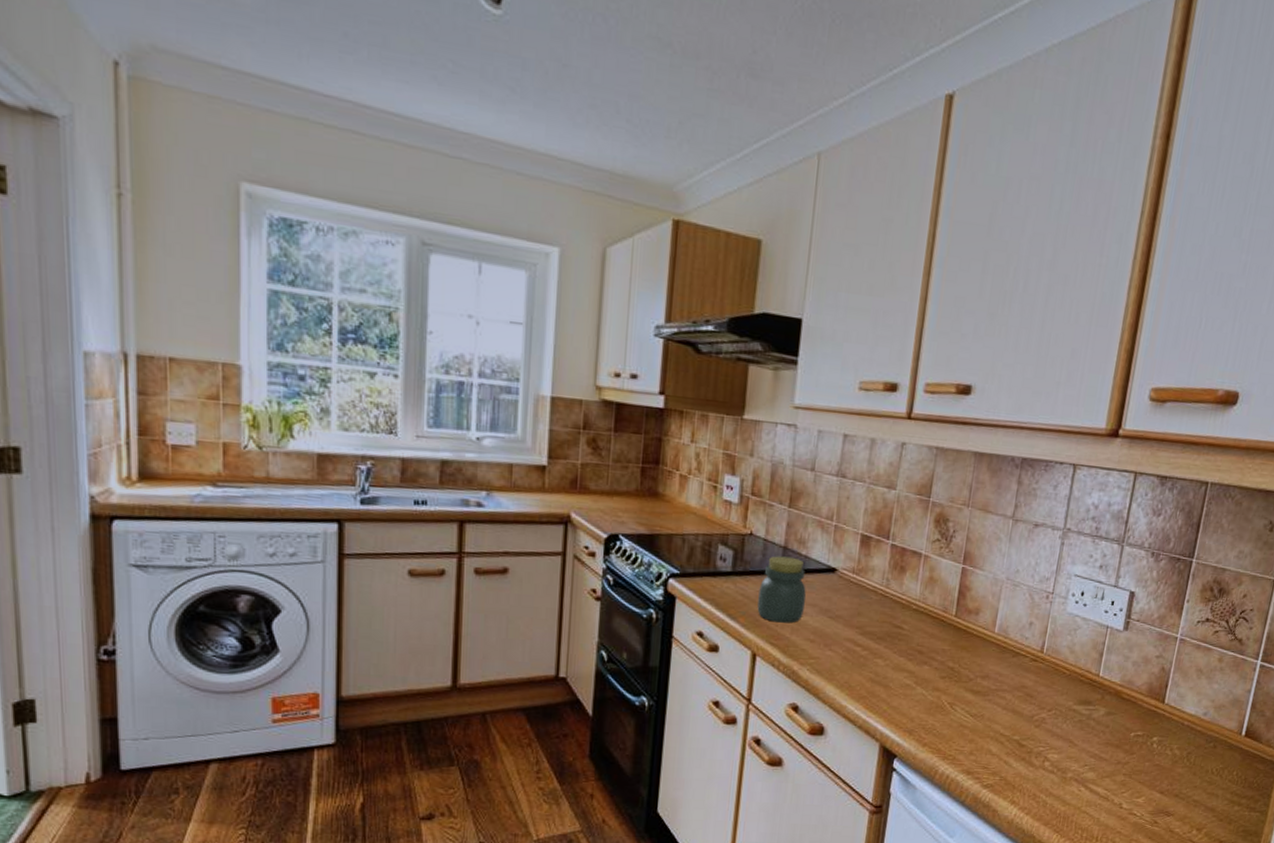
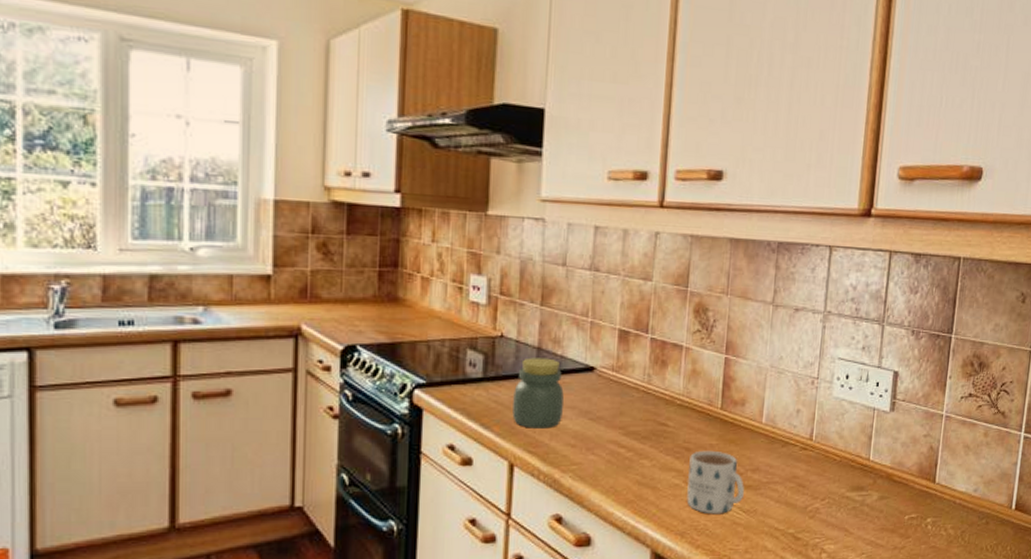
mug: none [917,654,973,716] -> present [687,450,744,514]

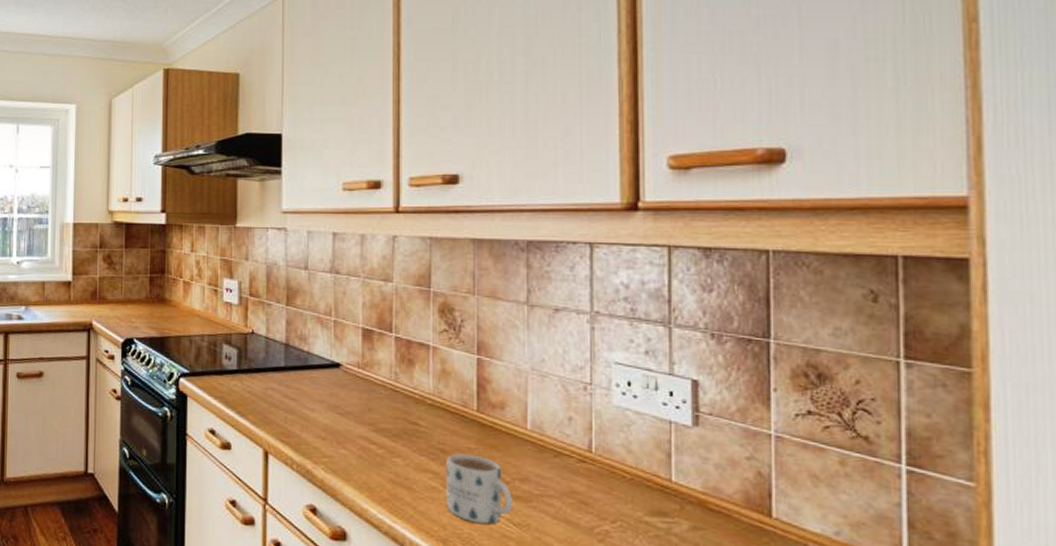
jar: present [512,358,564,429] -> none [265,353,312,420]

